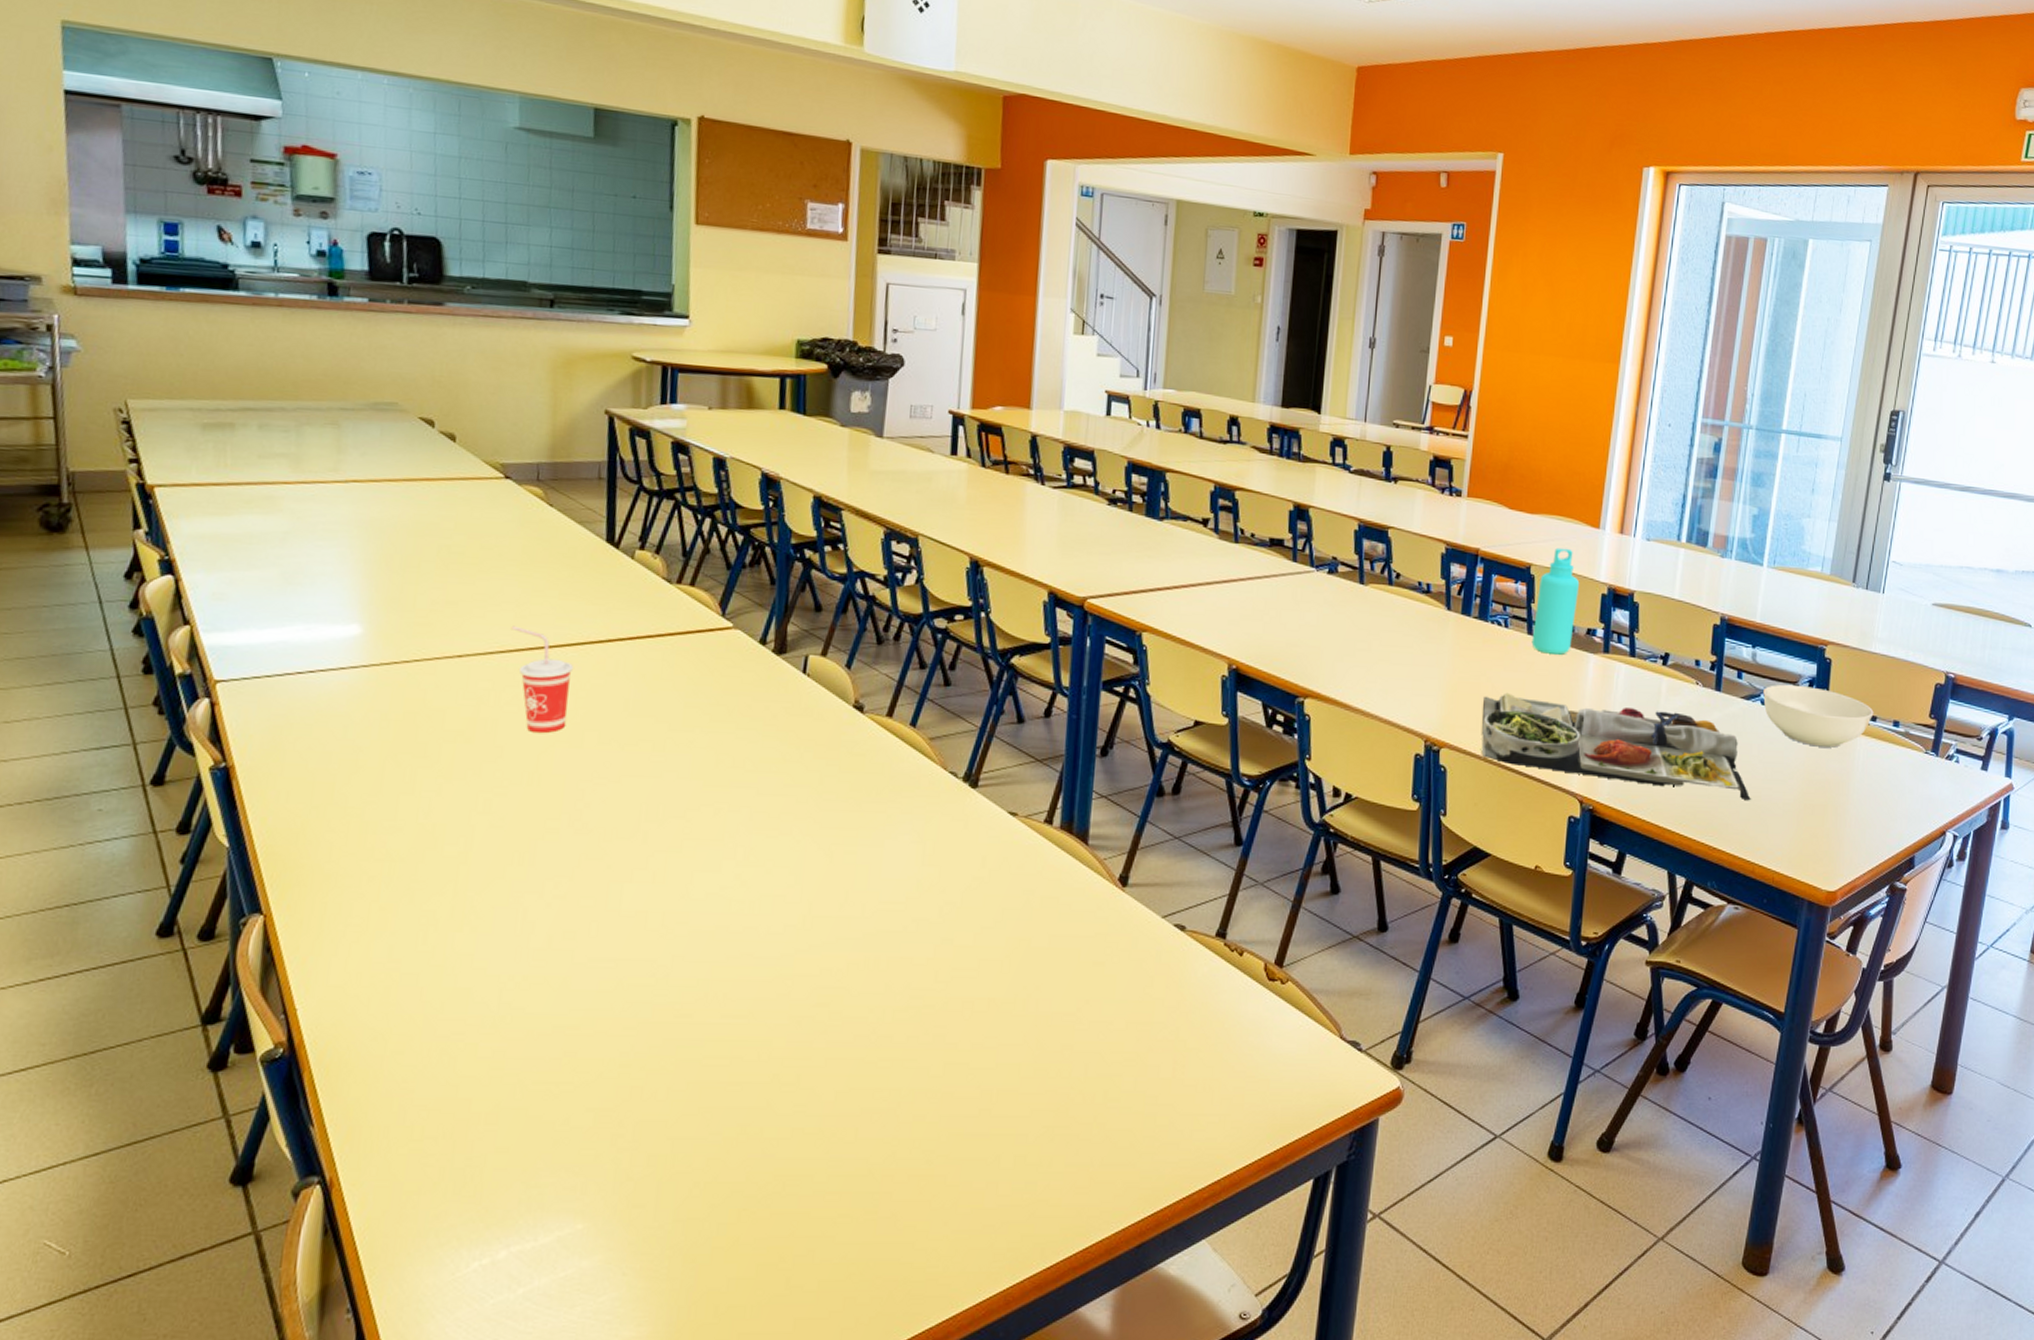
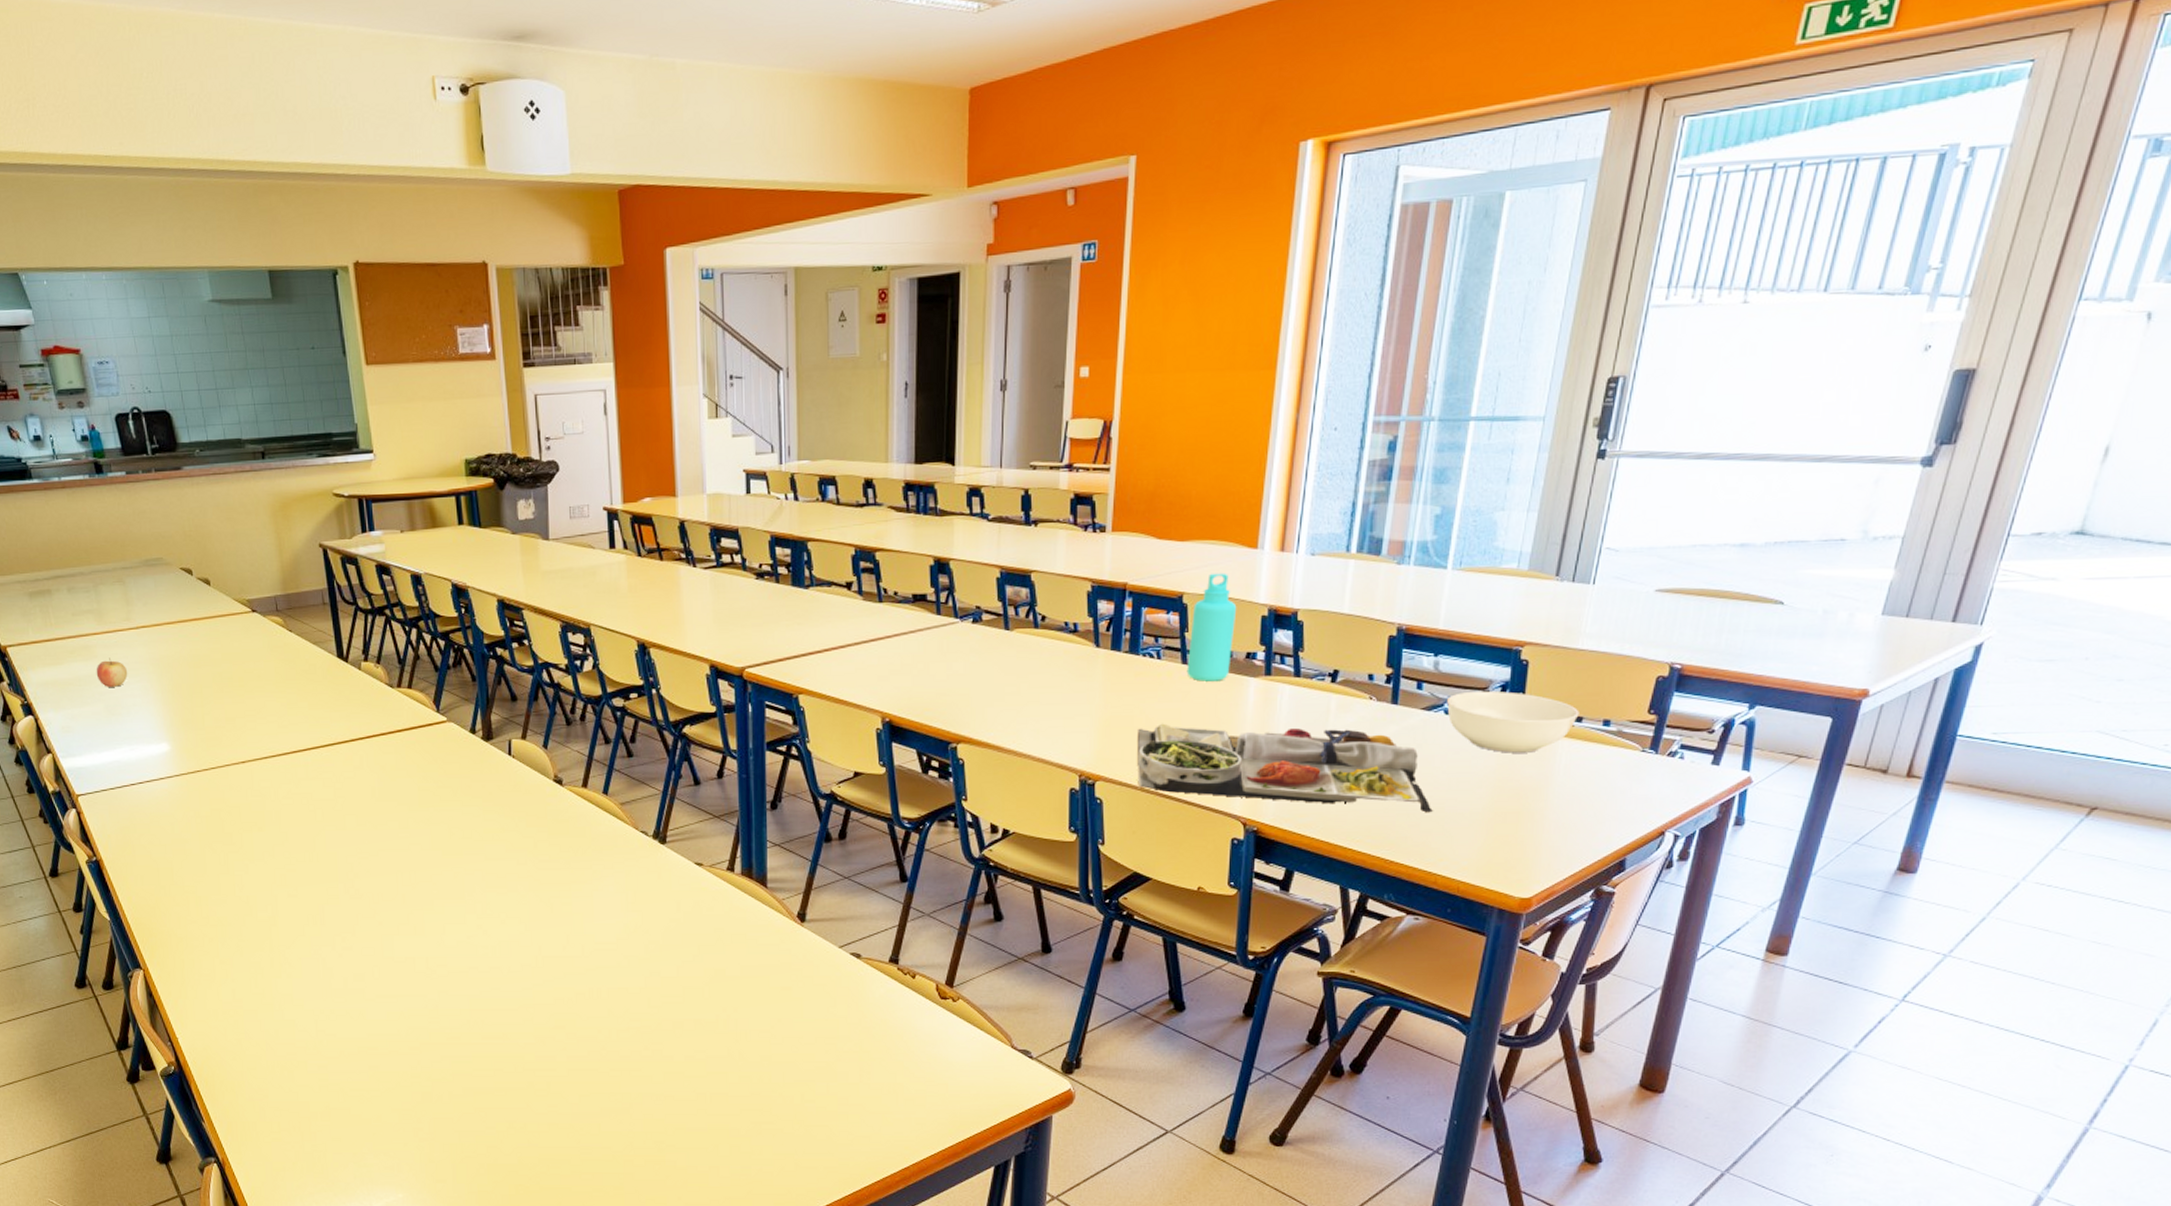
apple: none [276,513,322,550] -> present [96,657,128,687]
beverage cup: present [511,625,573,734] -> none [277,734,331,820]

